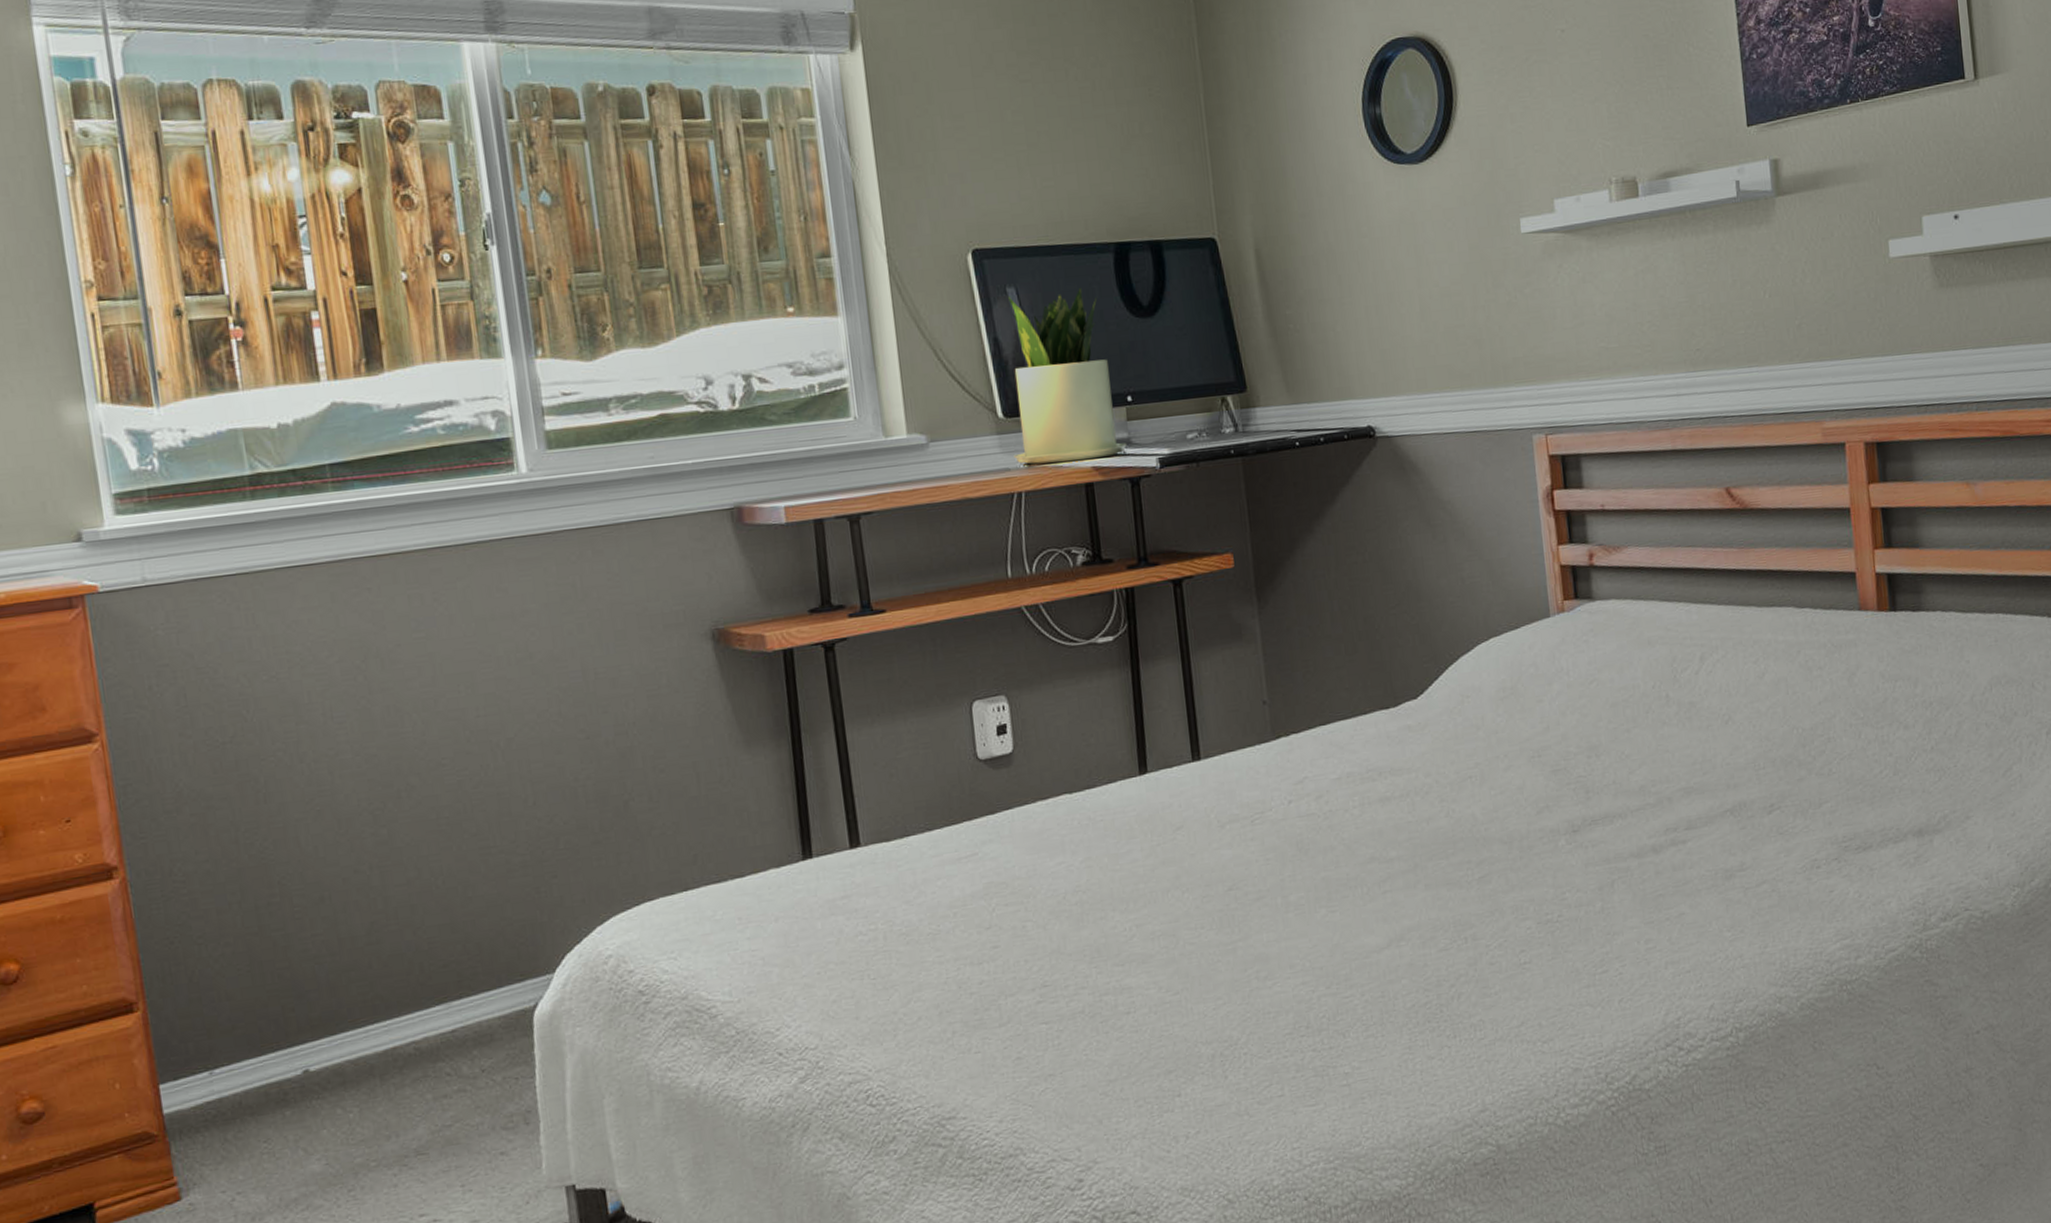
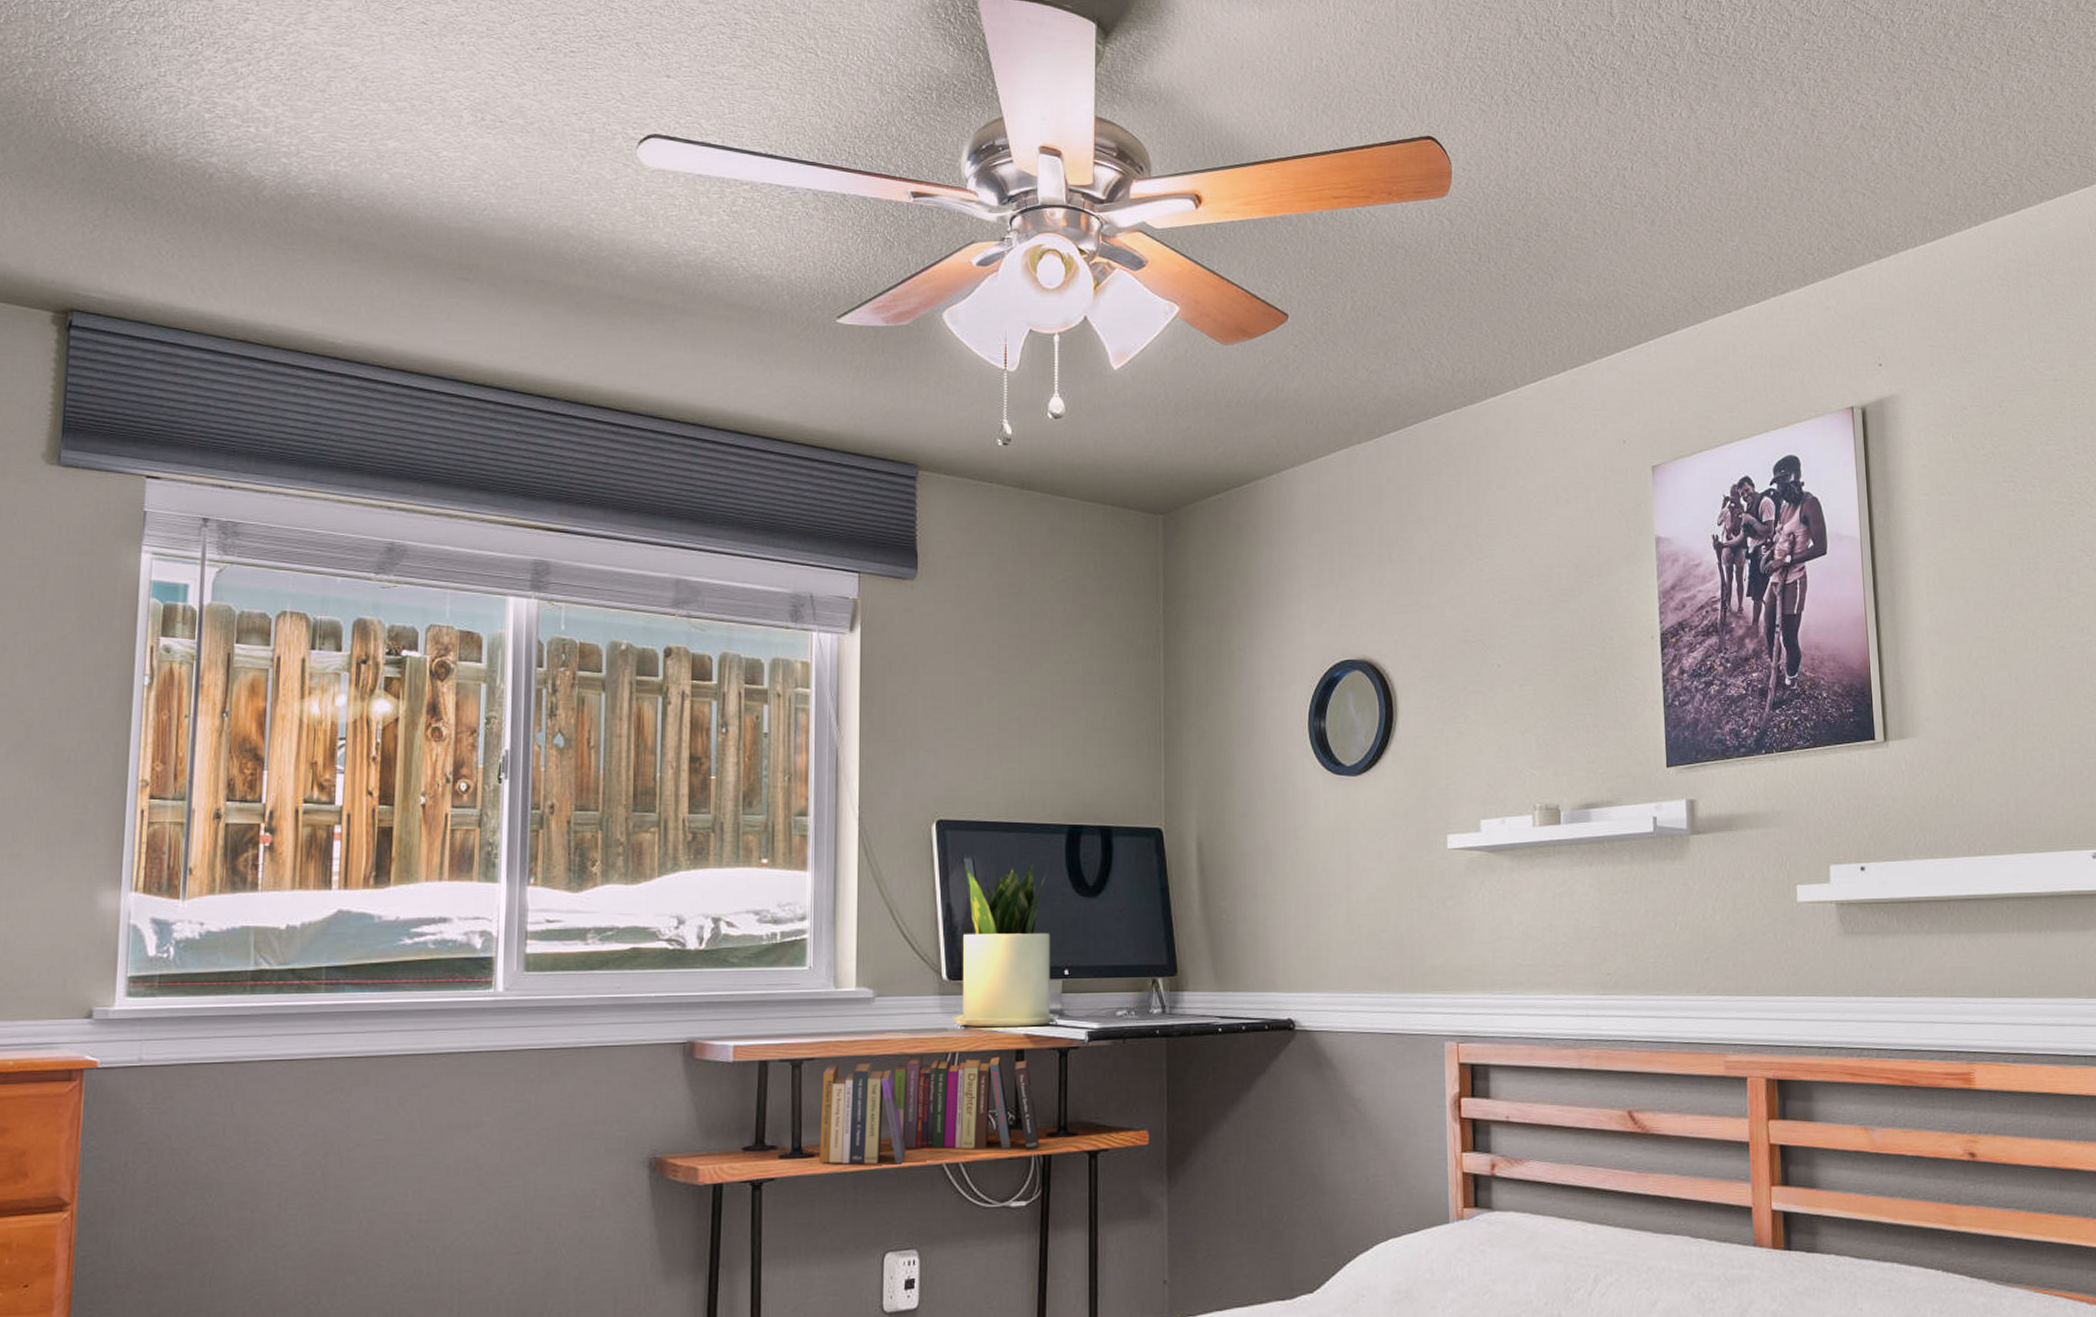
books: none [884,510,982,619] -> present [819,1062,906,1164]
books: none [959,492,1121,595] -> present [891,1054,1039,1151]

